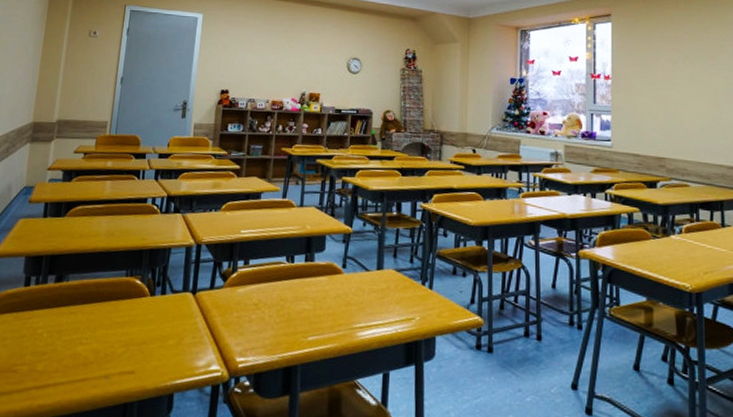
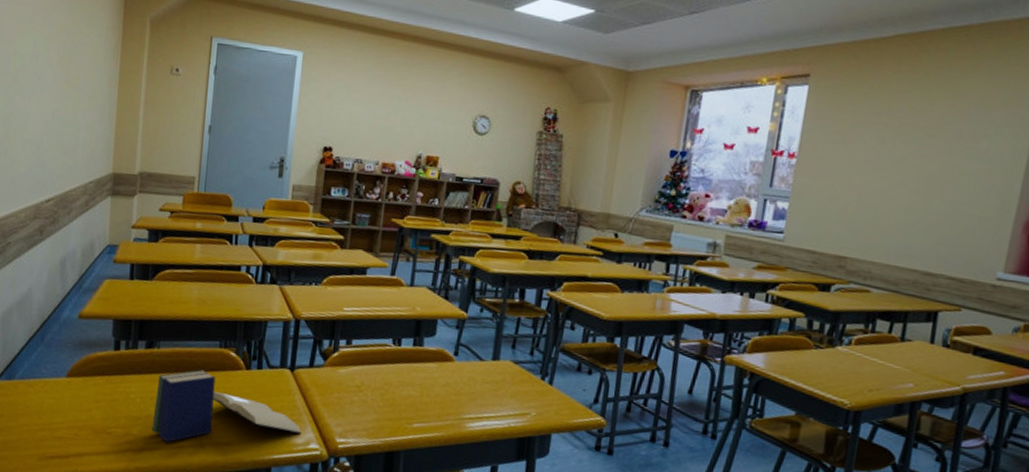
book: none [57,299,204,376] -> present [152,369,302,442]

